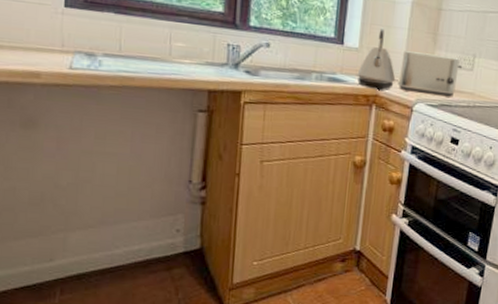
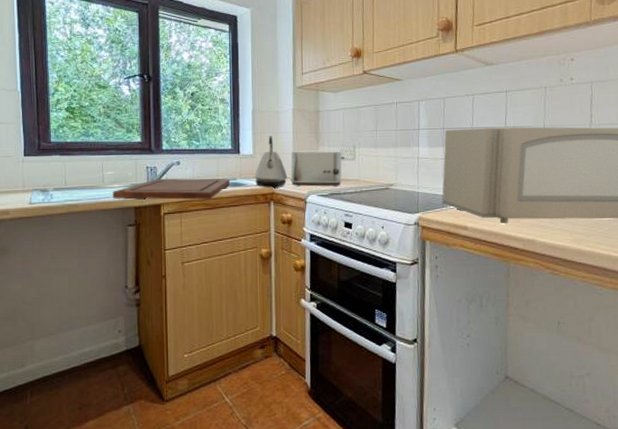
cutting board: none [181,60,328,94] -> present [112,178,230,200]

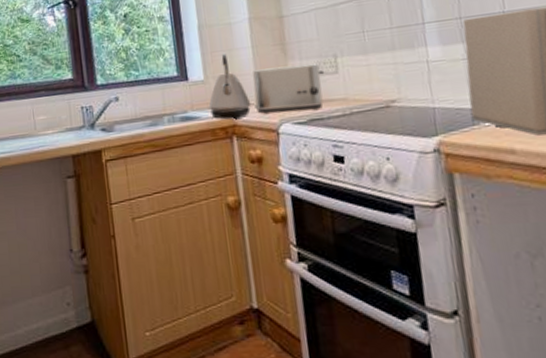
cutting board: present [112,178,230,200] -> none [46,112,180,148]

